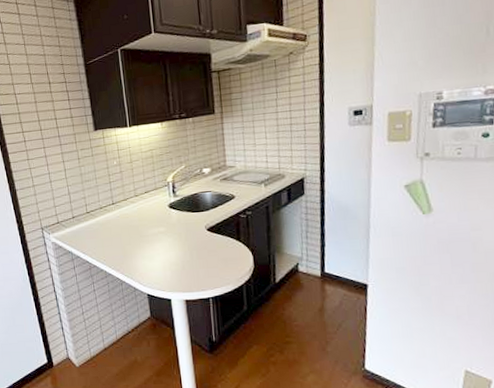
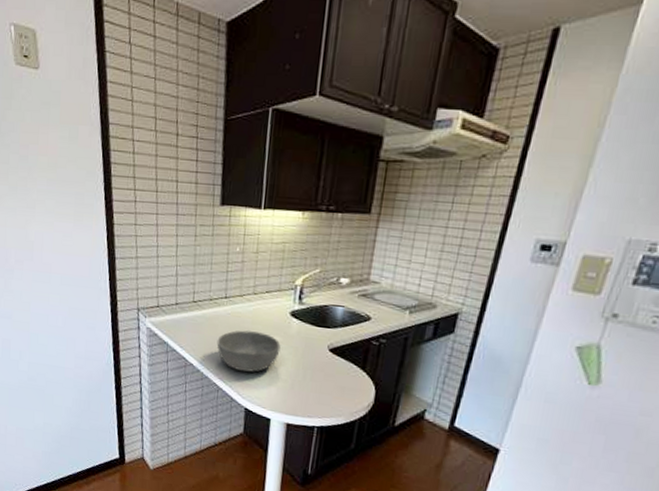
bowl: none [112,227,167,264] -> present [216,330,281,373]

